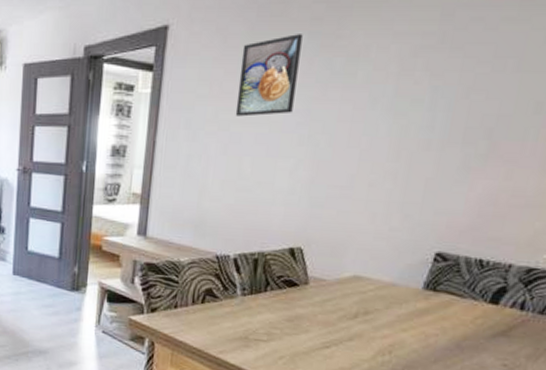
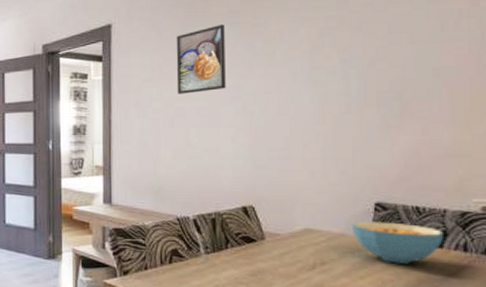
cereal bowl: none [404,271,504,319] -> present [351,222,445,264]

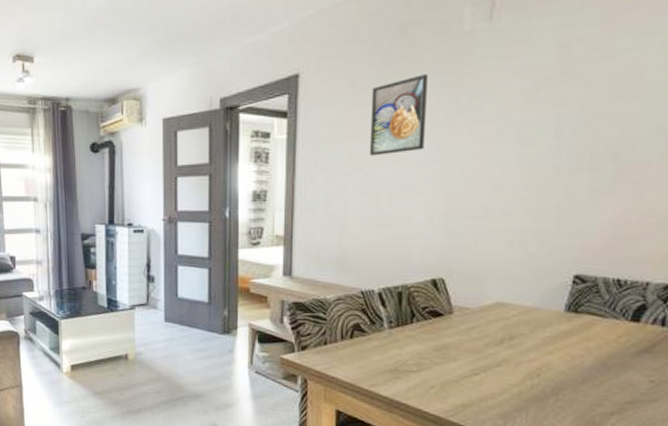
cereal bowl: present [351,222,445,264] -> none [545,295,644,339]

